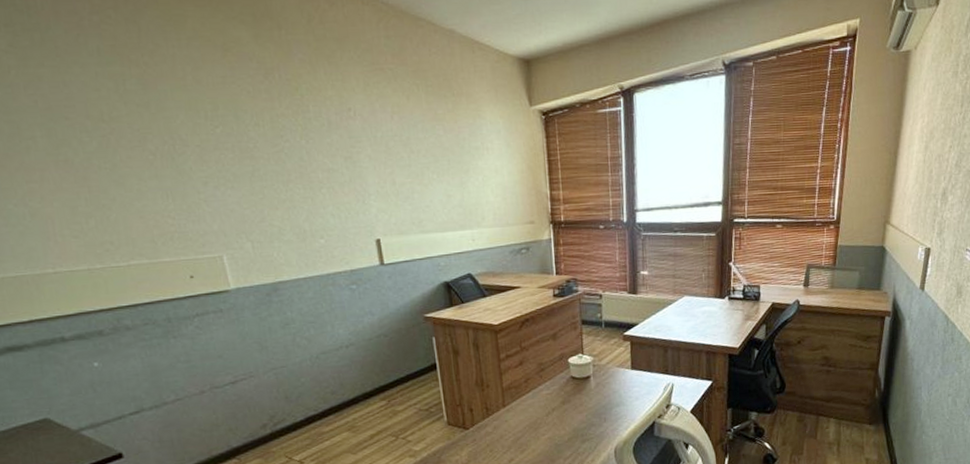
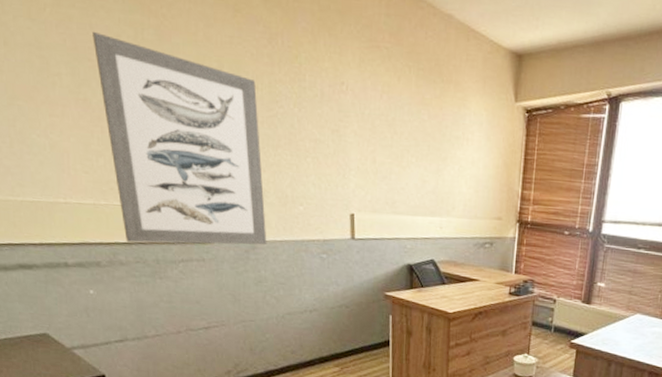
wall art: none [67,89,290,305] -> present [92,32,267,245]

